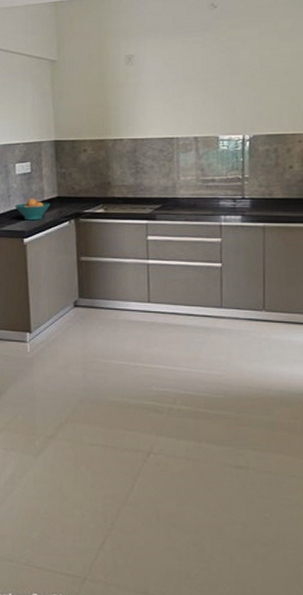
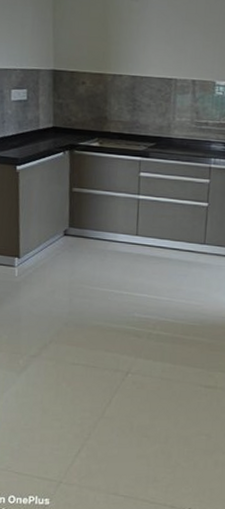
fruit bowl: present [14,198,51,220] -> none [8,125,46,149]

